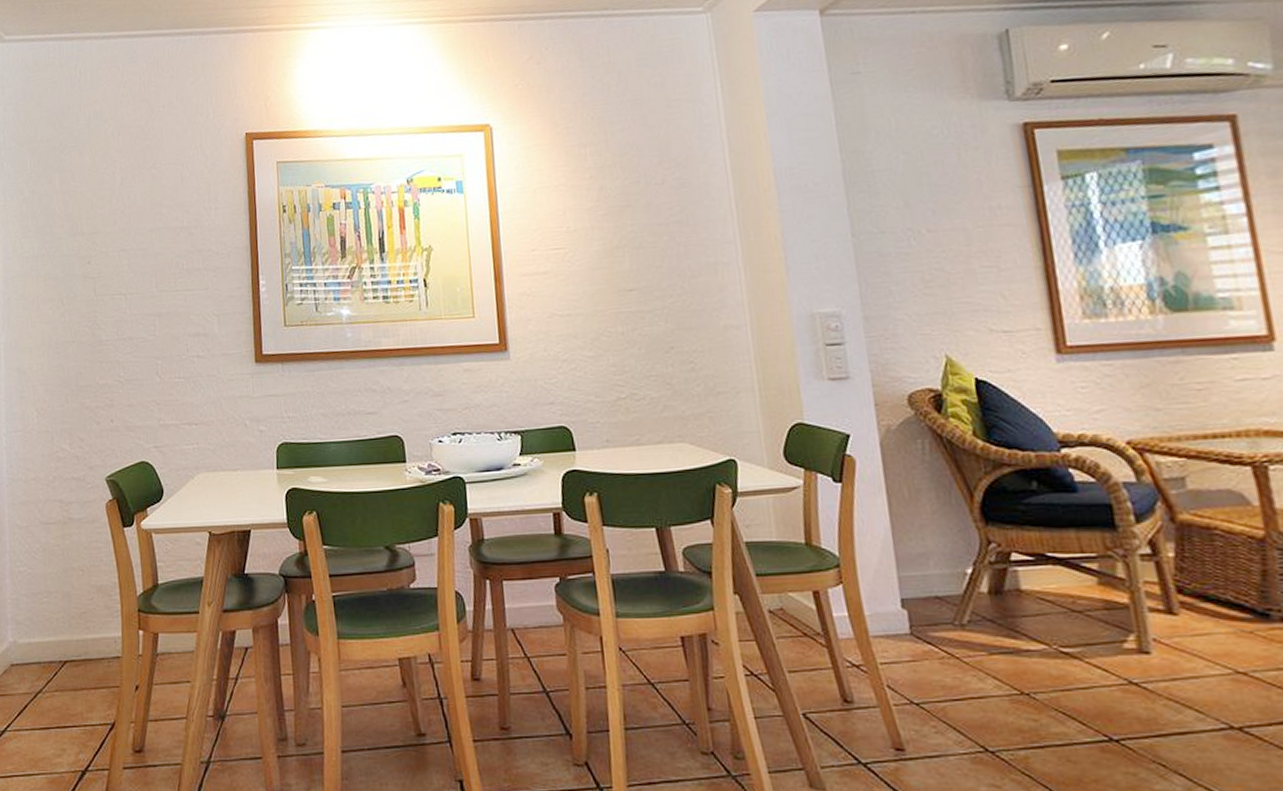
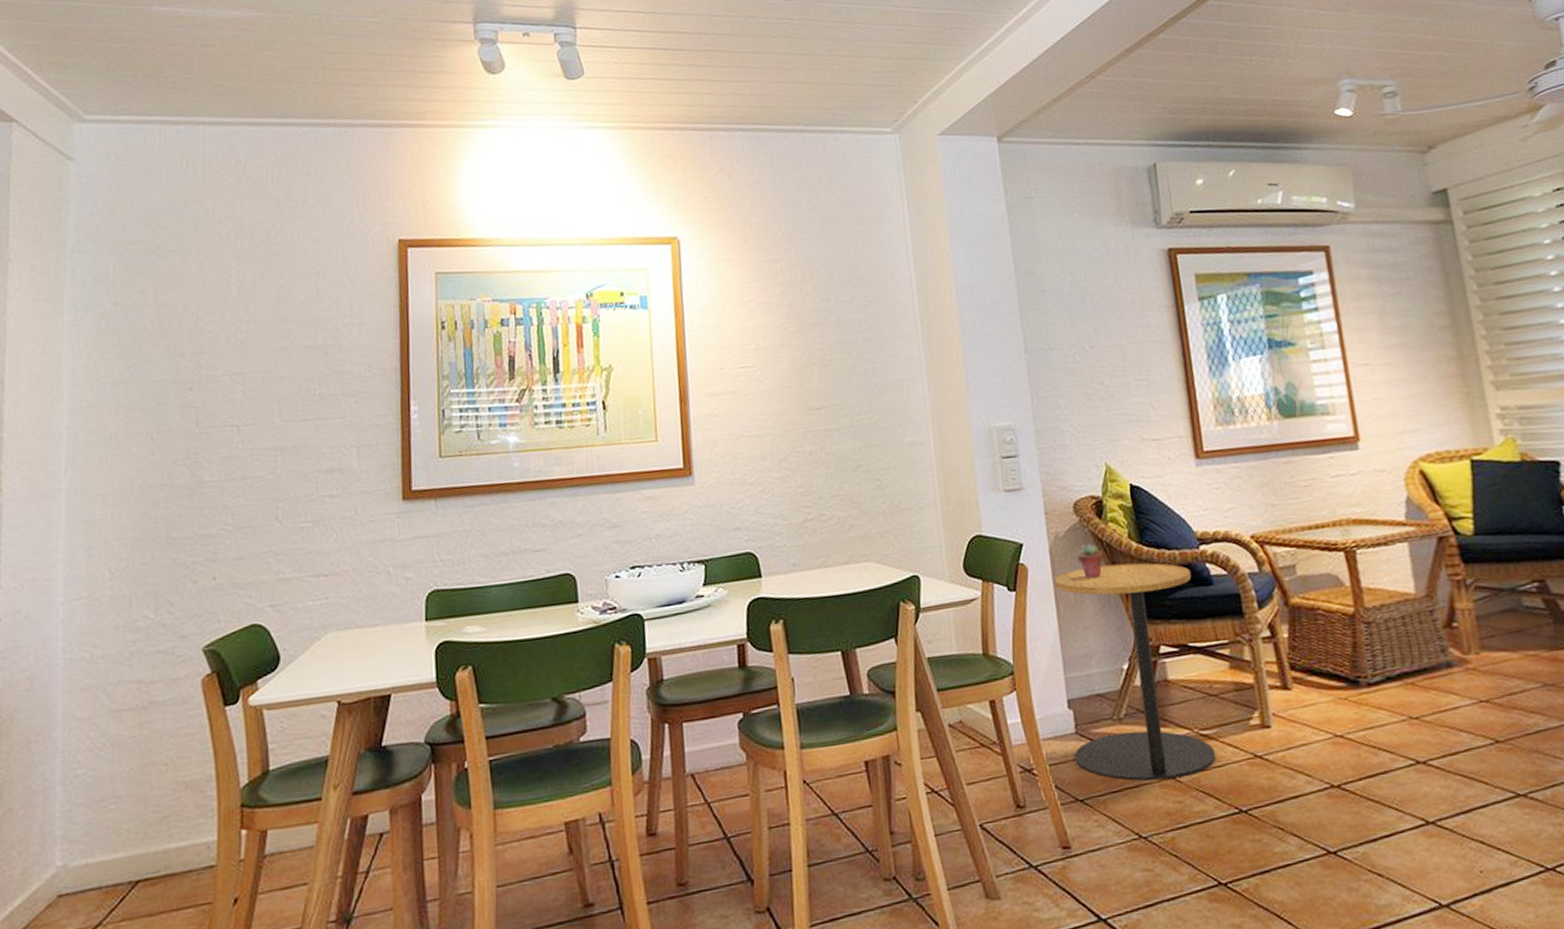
side table: none [886,462,1080,695] -> present [1054,562,1216,781]
potted succulent: none [913,439,943,475] -> present [1078,544,1103,579]

